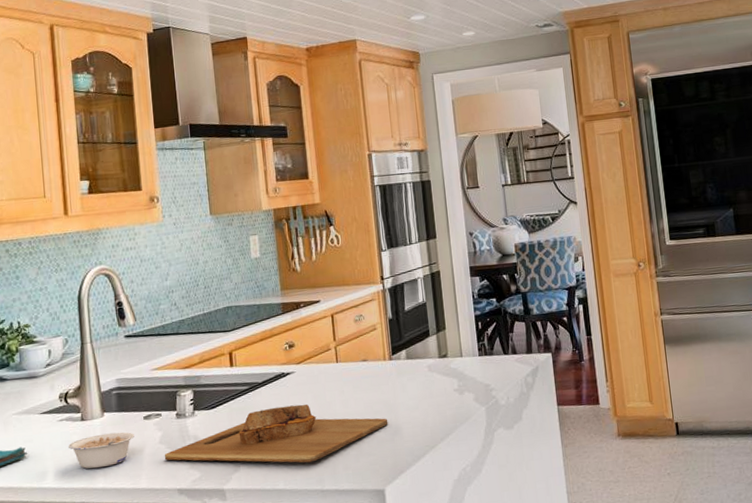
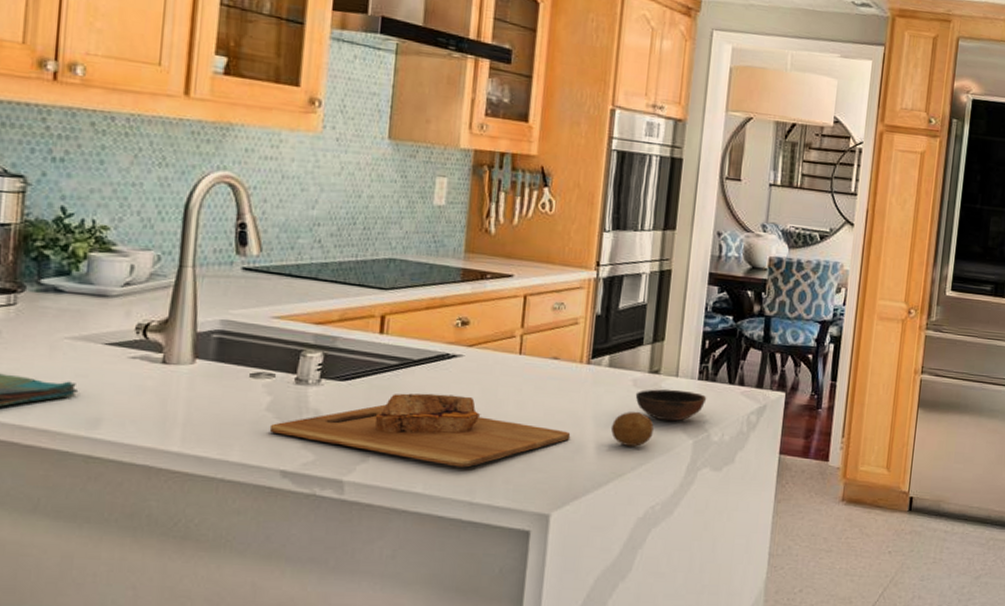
legume: present [68,432,134,469] -> none [138,384,233,427]
fruit: none [418,392,452,422] -> present [610,412,654,447]
bowl: none [432,367,489,395] -> present [635,389,707,422]

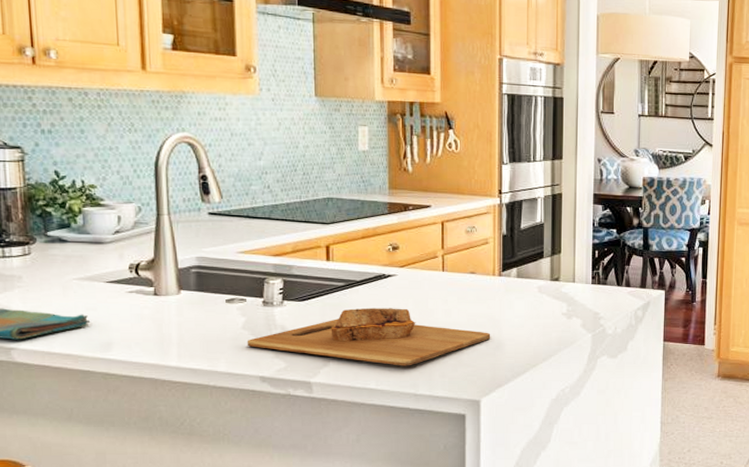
fruit: present [610,412,654,447] -> none [523,314,558,342]
bowl: present [635,389,707,422] -> none [541,293,600,320]

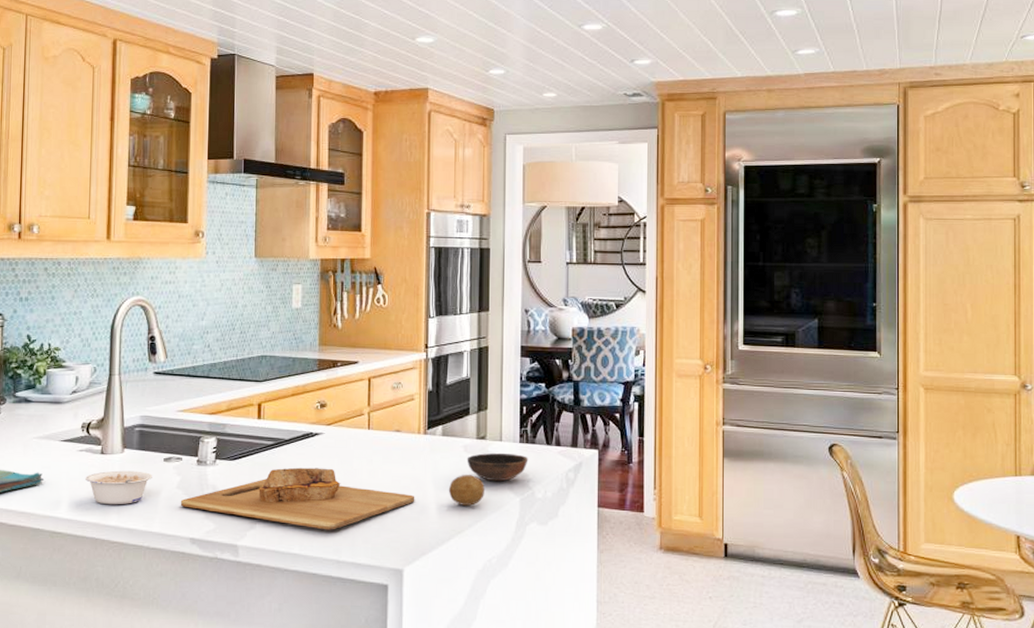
legume: none [138,312,214,346] -> present [85,470,152,505]
fruit: none [523,314,558,342] -> present [448,475,484,506]
bowl: none [541,293,600,320] -> present [467,452,529,482]

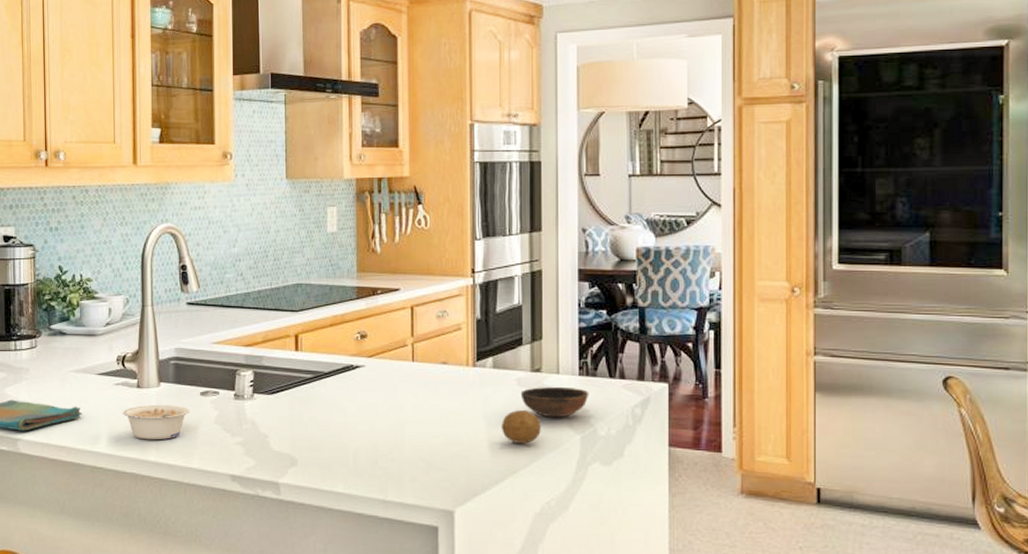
cutting board: present [180,467,415,530] -> none [219,402,465,468]

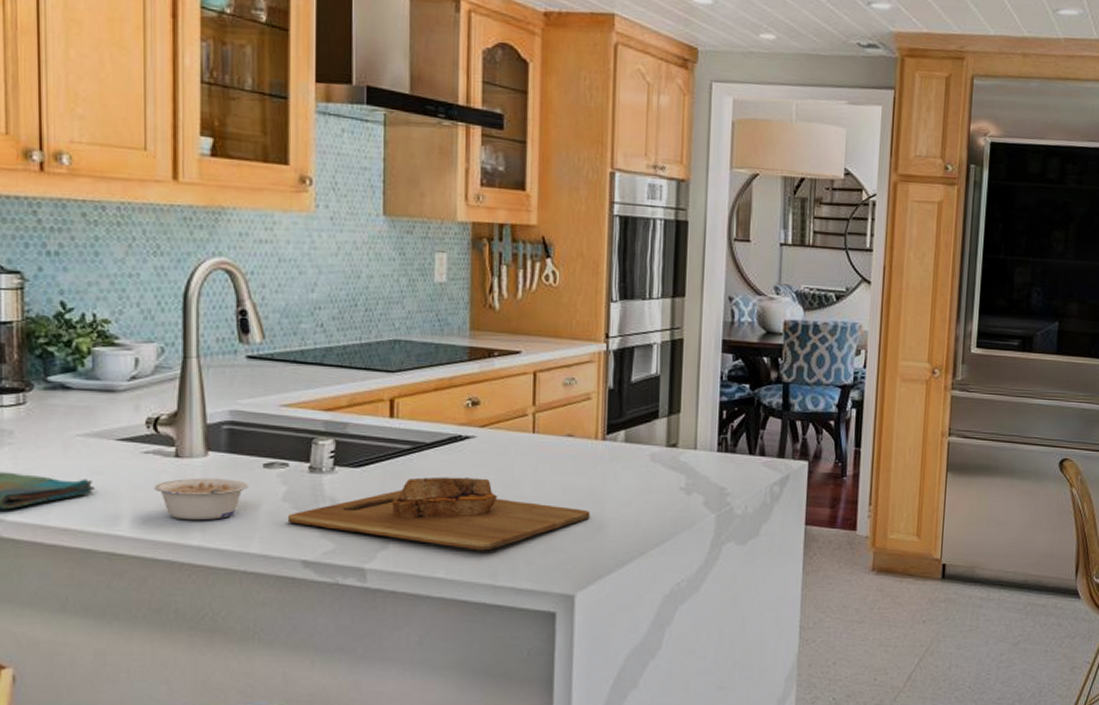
cutting board: none [219,402,465,468] -> present [287,476,591,551]
fruit: present [501,410,541,444] -> none [630,487,674,523]
bowl: present [520,386,589,418] -> none [654,462,727,496]

